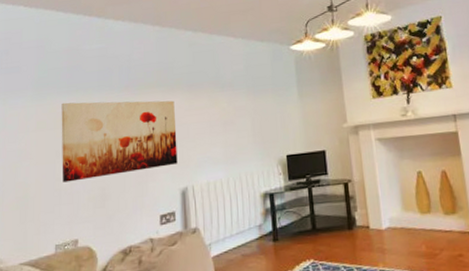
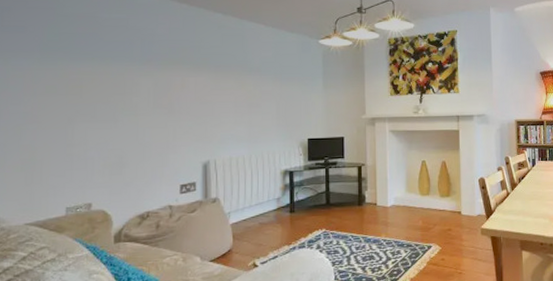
wall art: present [61,100,178,183] -> none [74,69,201,148]

